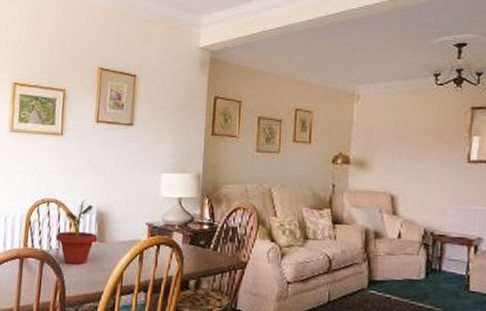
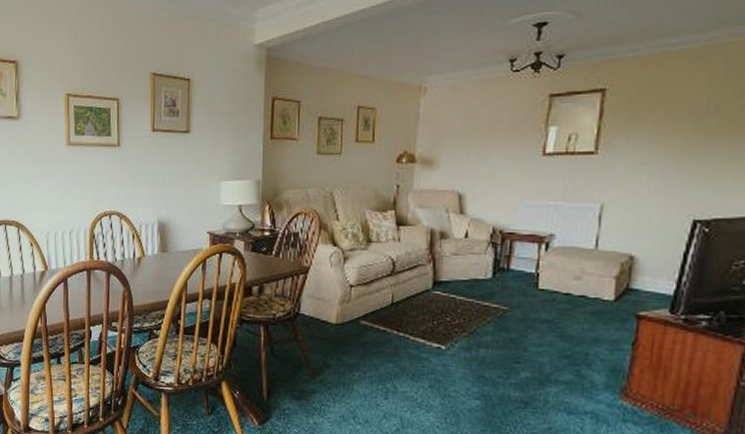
potted plant: present [55,199,98,265] -> none [119,210,161,275]

